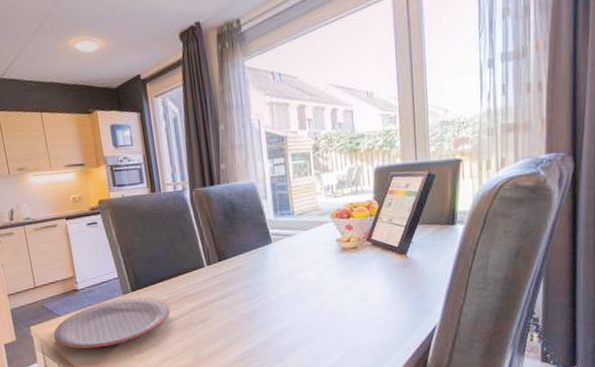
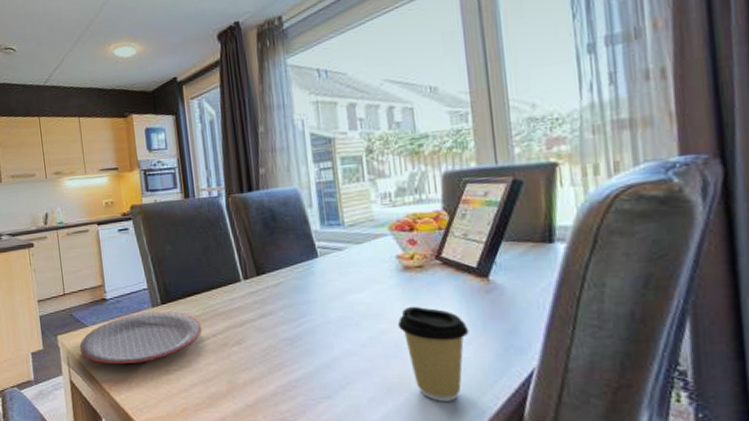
coffee cup: none [336,280,391,356] -> present [397,306,469,401]

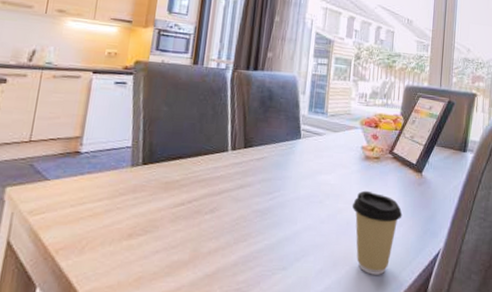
plate: present [79,311,202,365] -> none [31,171,180,226]

